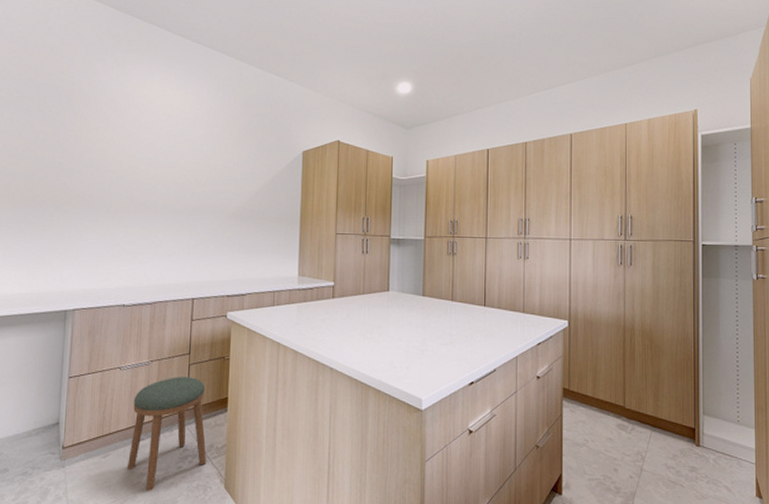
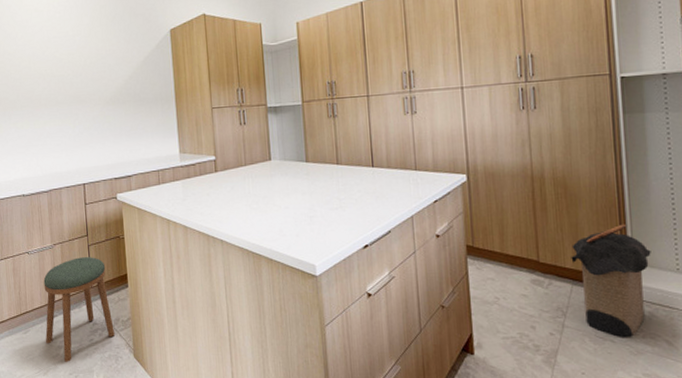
laundry hamper: none [652,376,718,483] -> present [571,223,651,338]

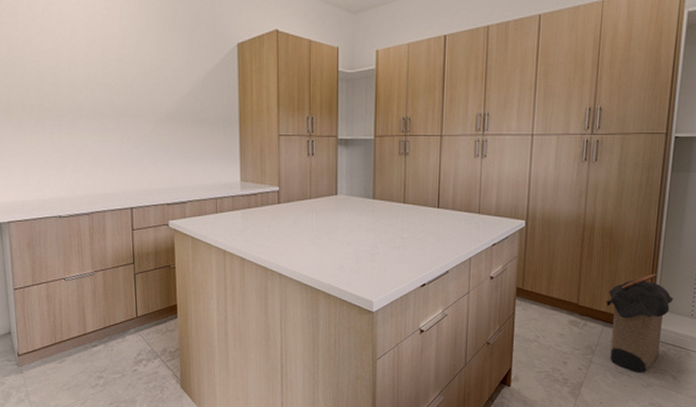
stool: present [43,257,115,362] -> none [82,286,161,392]

